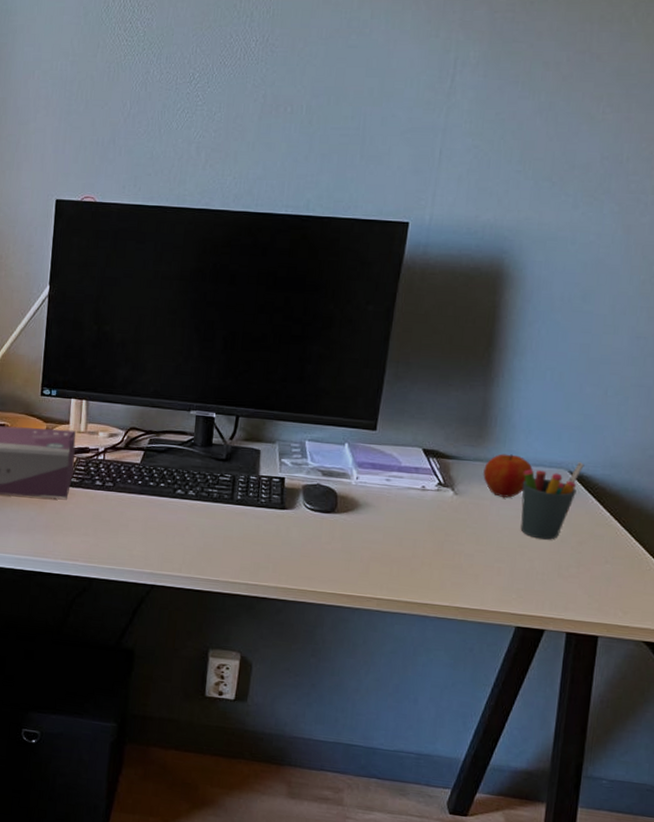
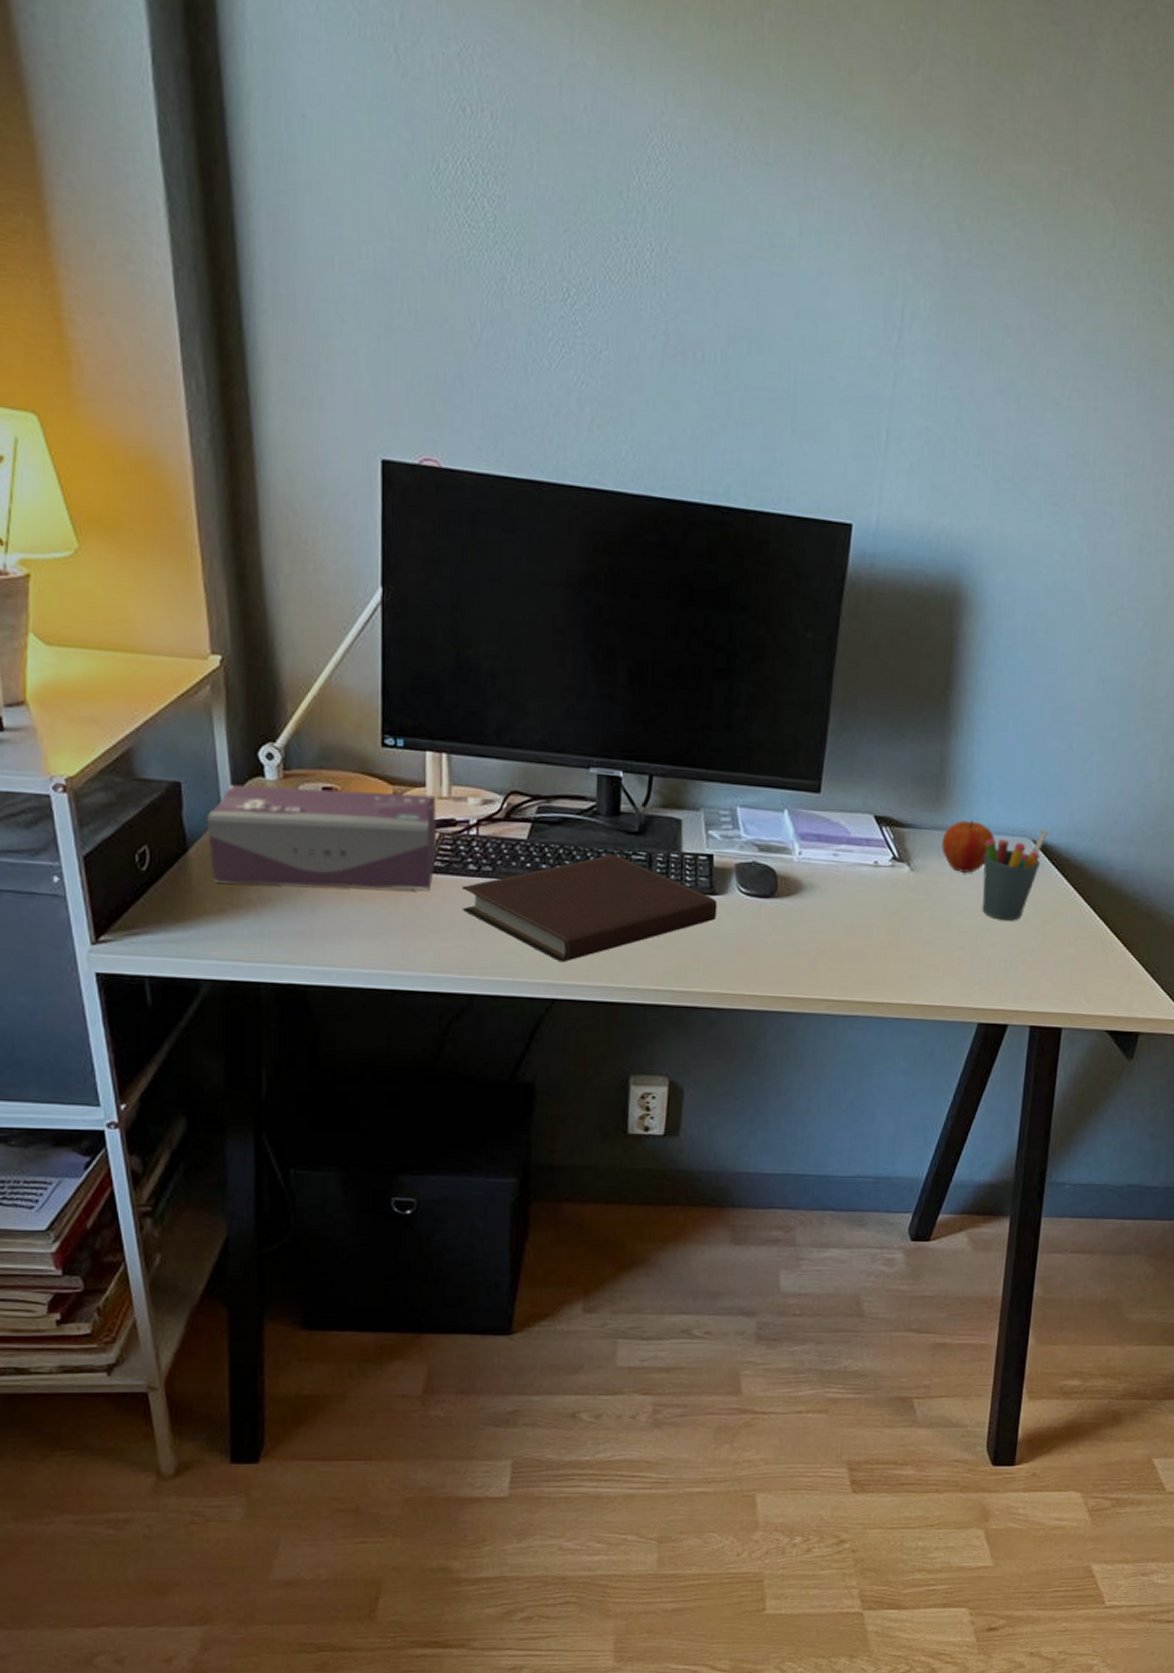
notebook: none [89,475,287,557] -> present [462,853,717,963]

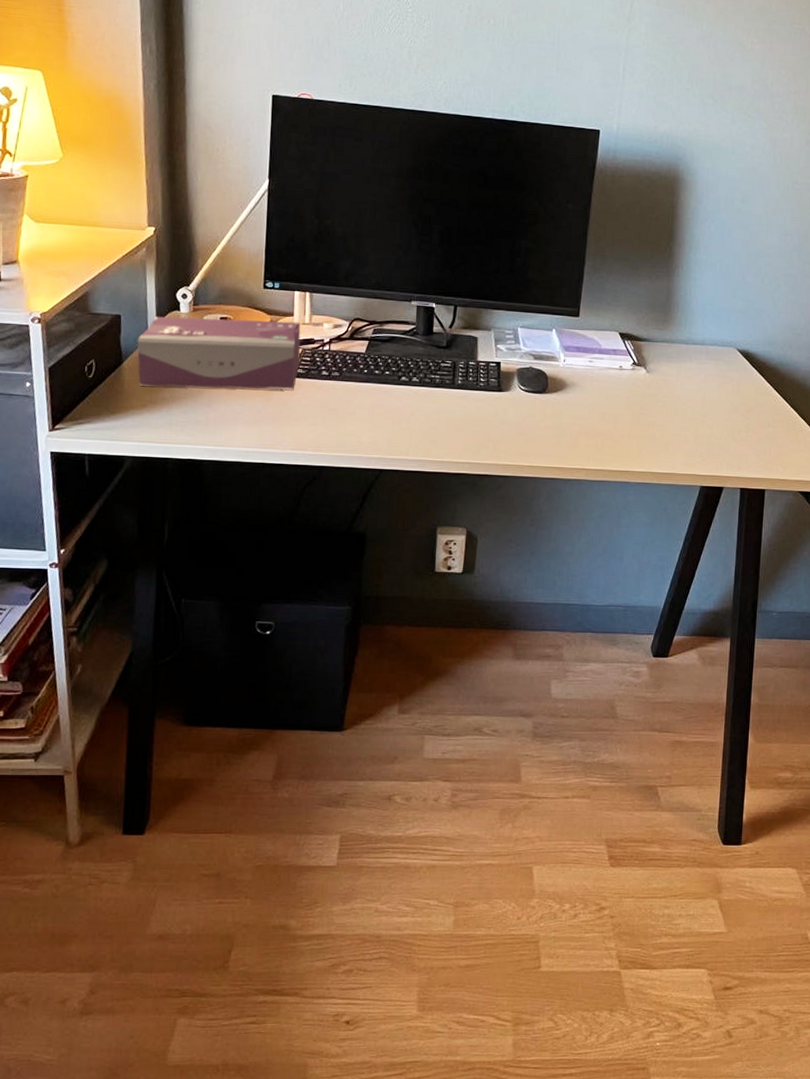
notebook: present [462,853,717,963] -> none [316,362,504,442]
apple: present [941,820,995,873] -> none [669,335,709,374]
pen holder: present [982,828,1048,921] -> none [701,340,749,409]

